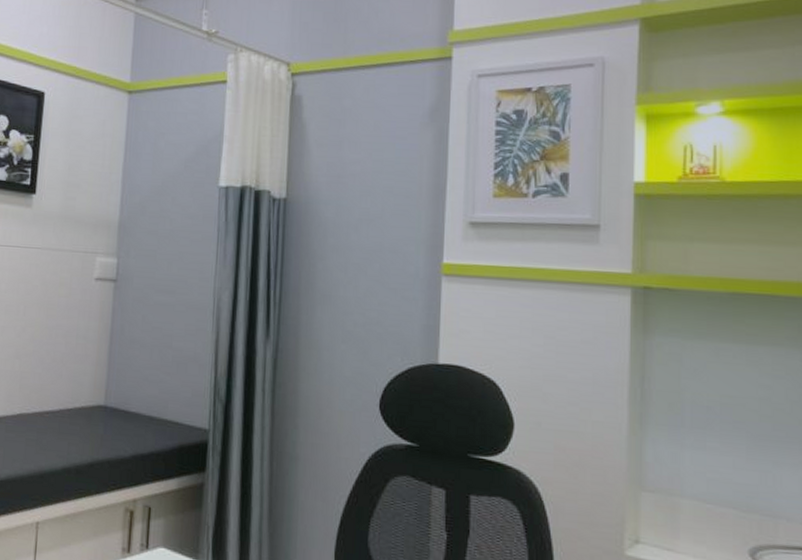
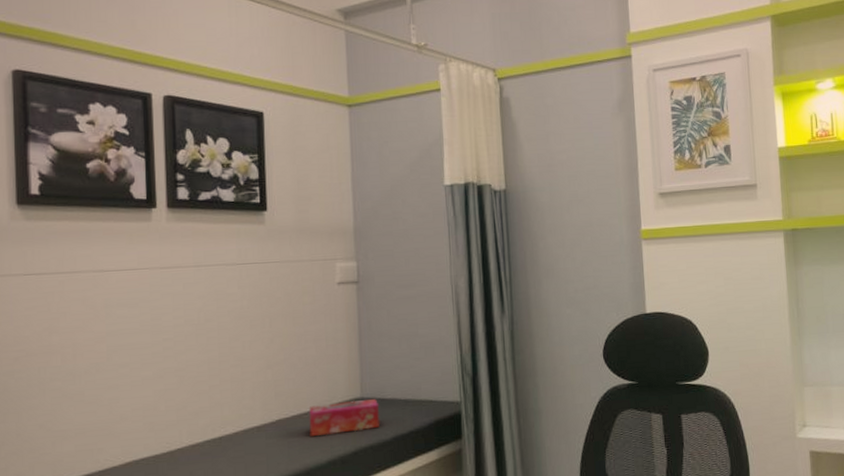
tissue box: none [48,405,122,442] -> present [309,398,381,436]

